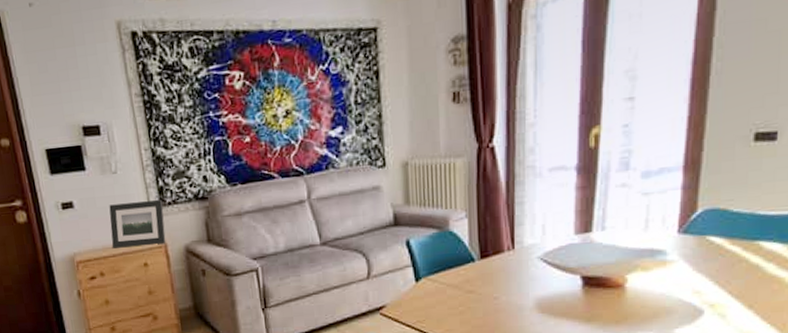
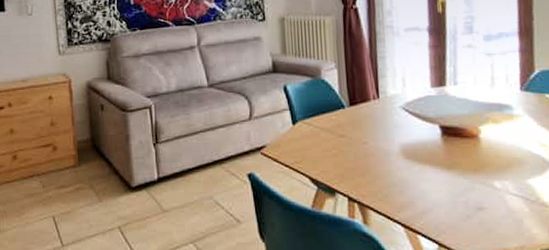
picture frame: present [109,199,166,248] -> none [21,39,71,82]

